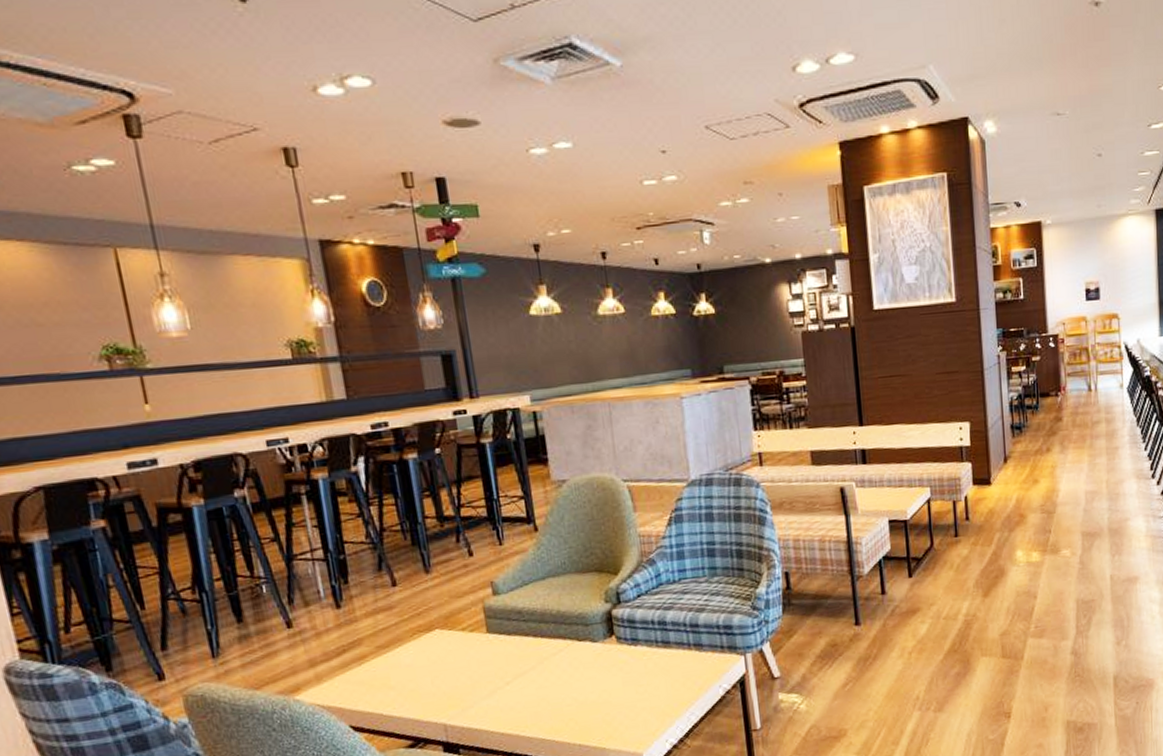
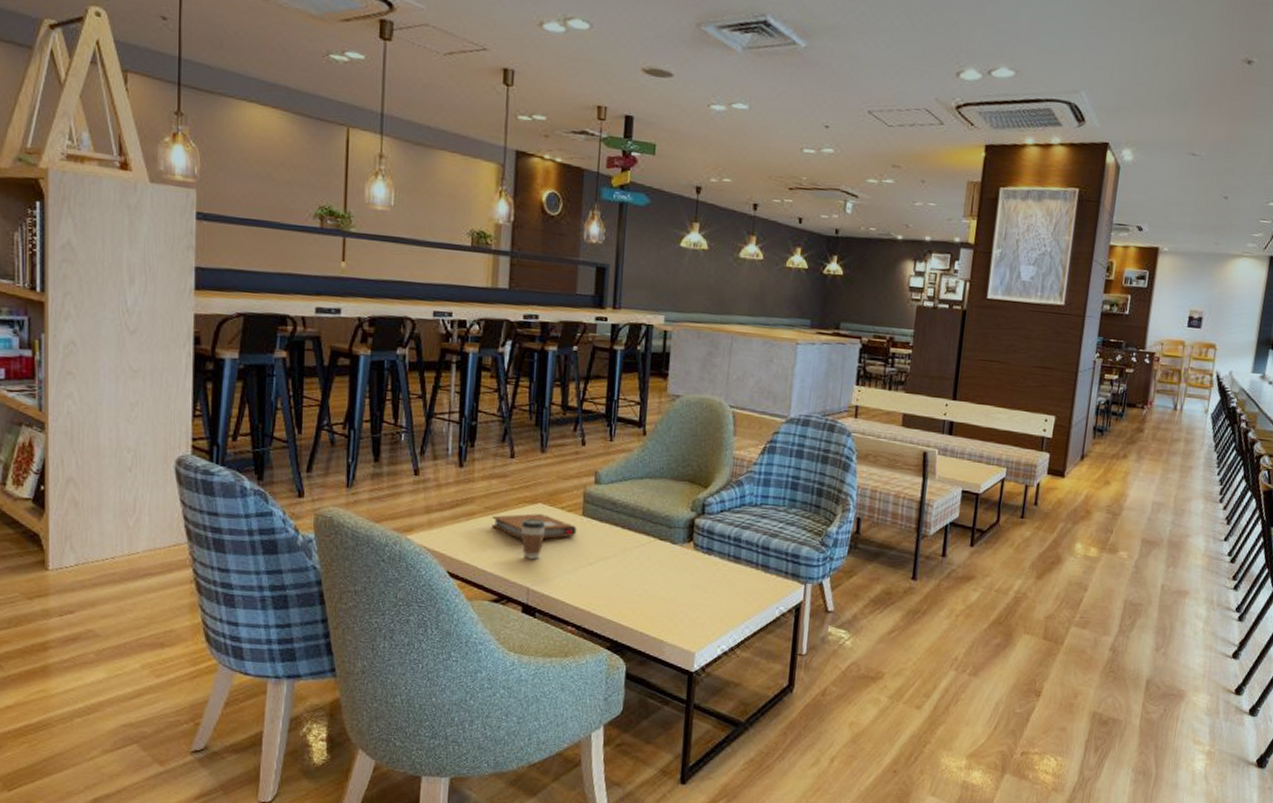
notebook: none [386,640,485,673] -> present [492,513,577,539]
coffee cup: none [421,646,451,693] -> present [521,518,546,560]

